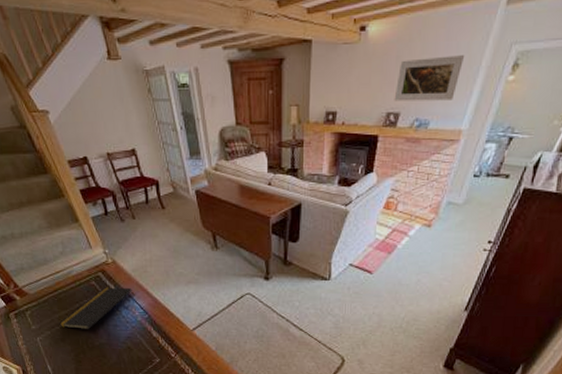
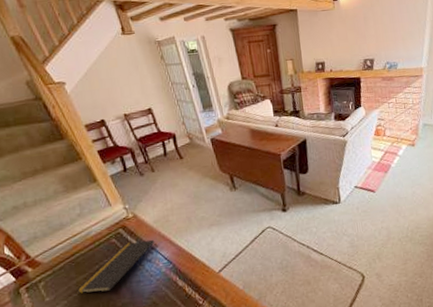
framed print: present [394,55,464,102] -> none [367,14,414,51]

